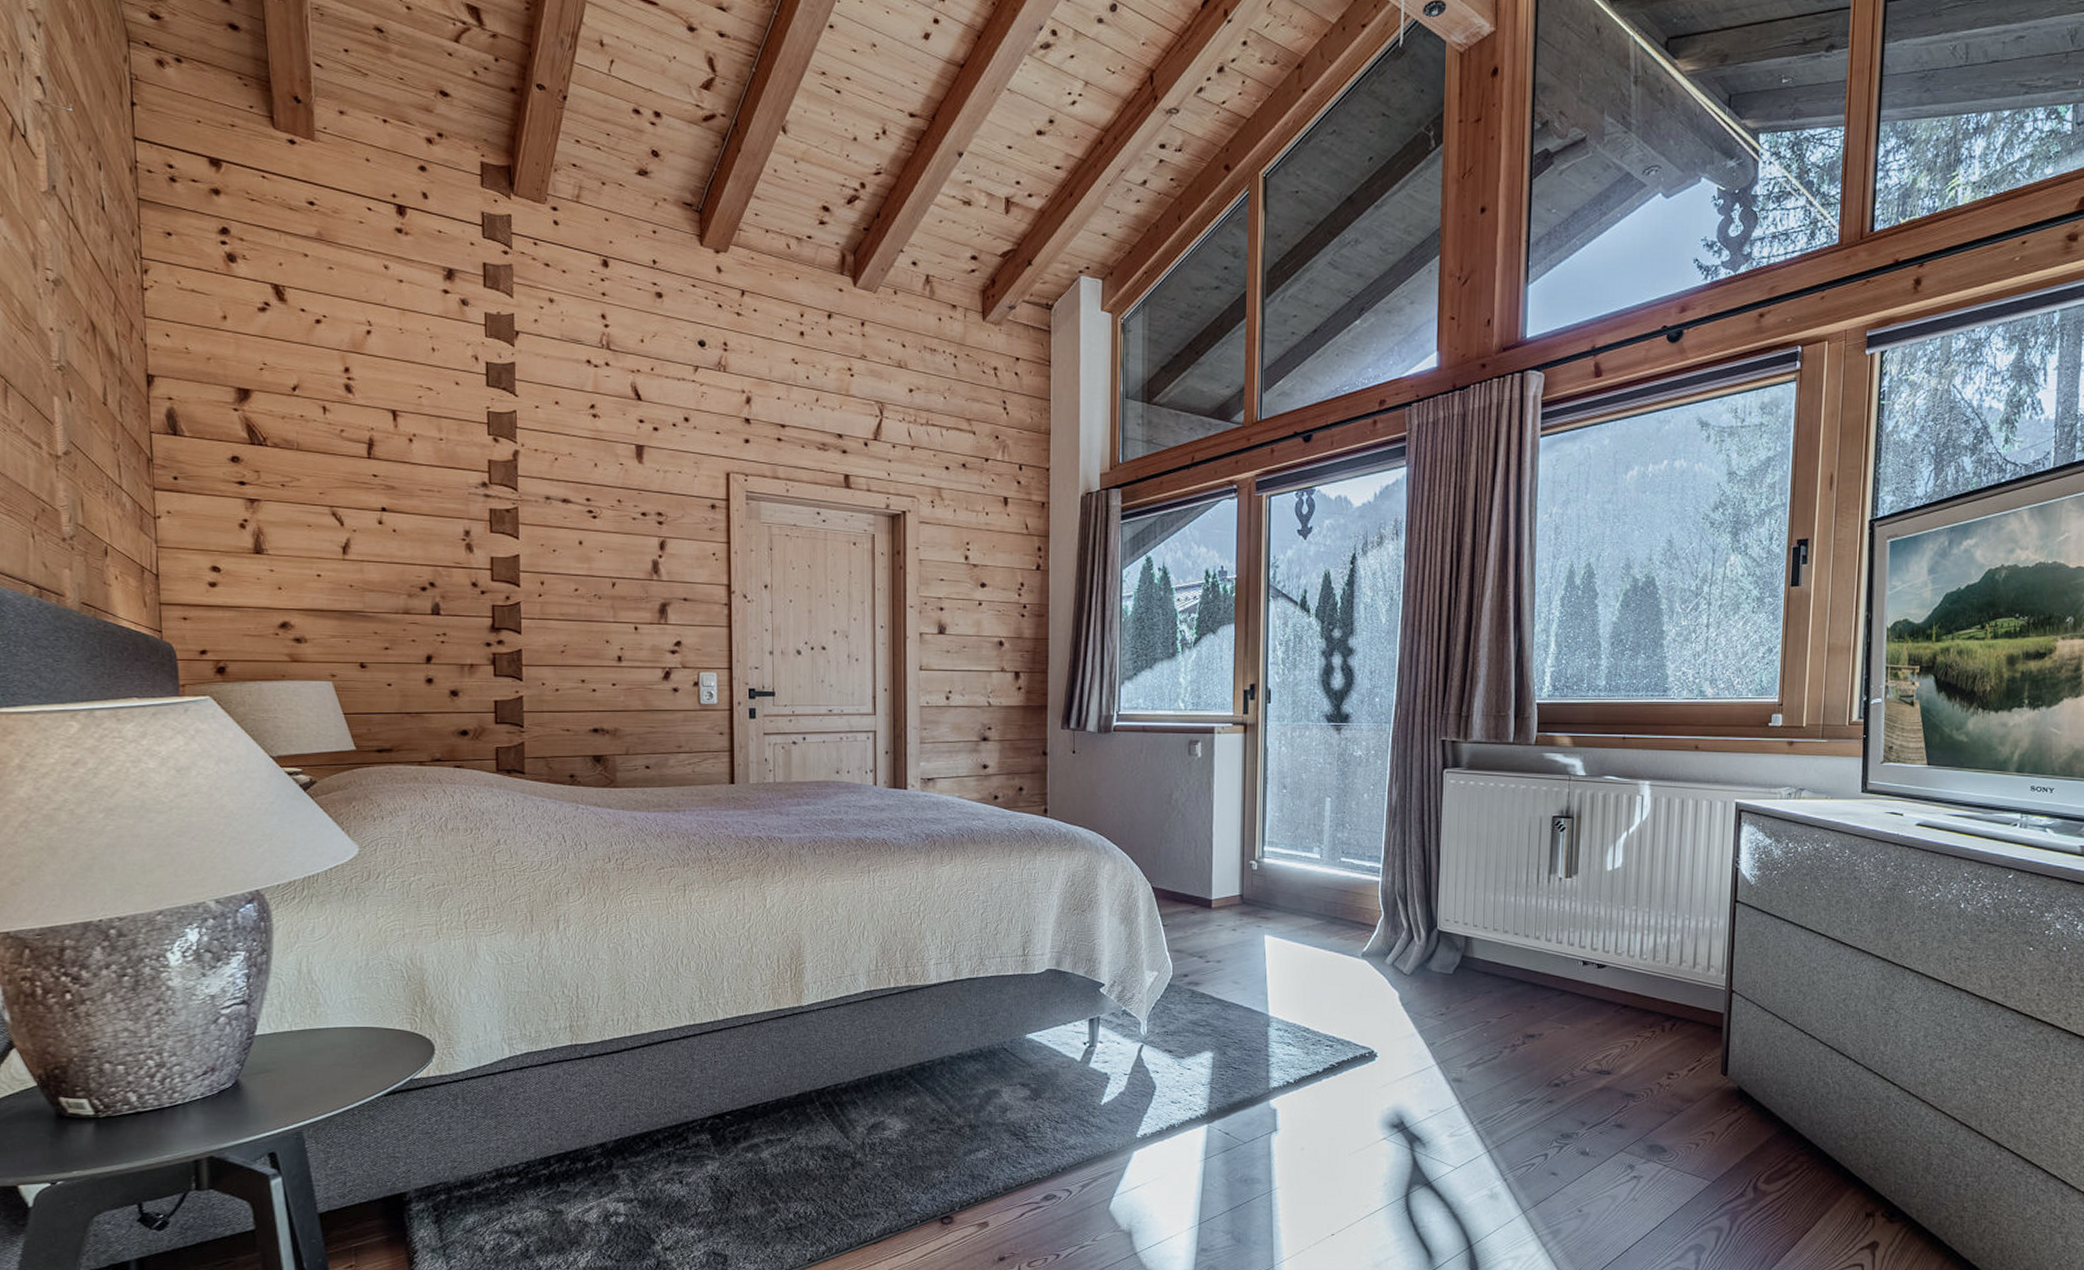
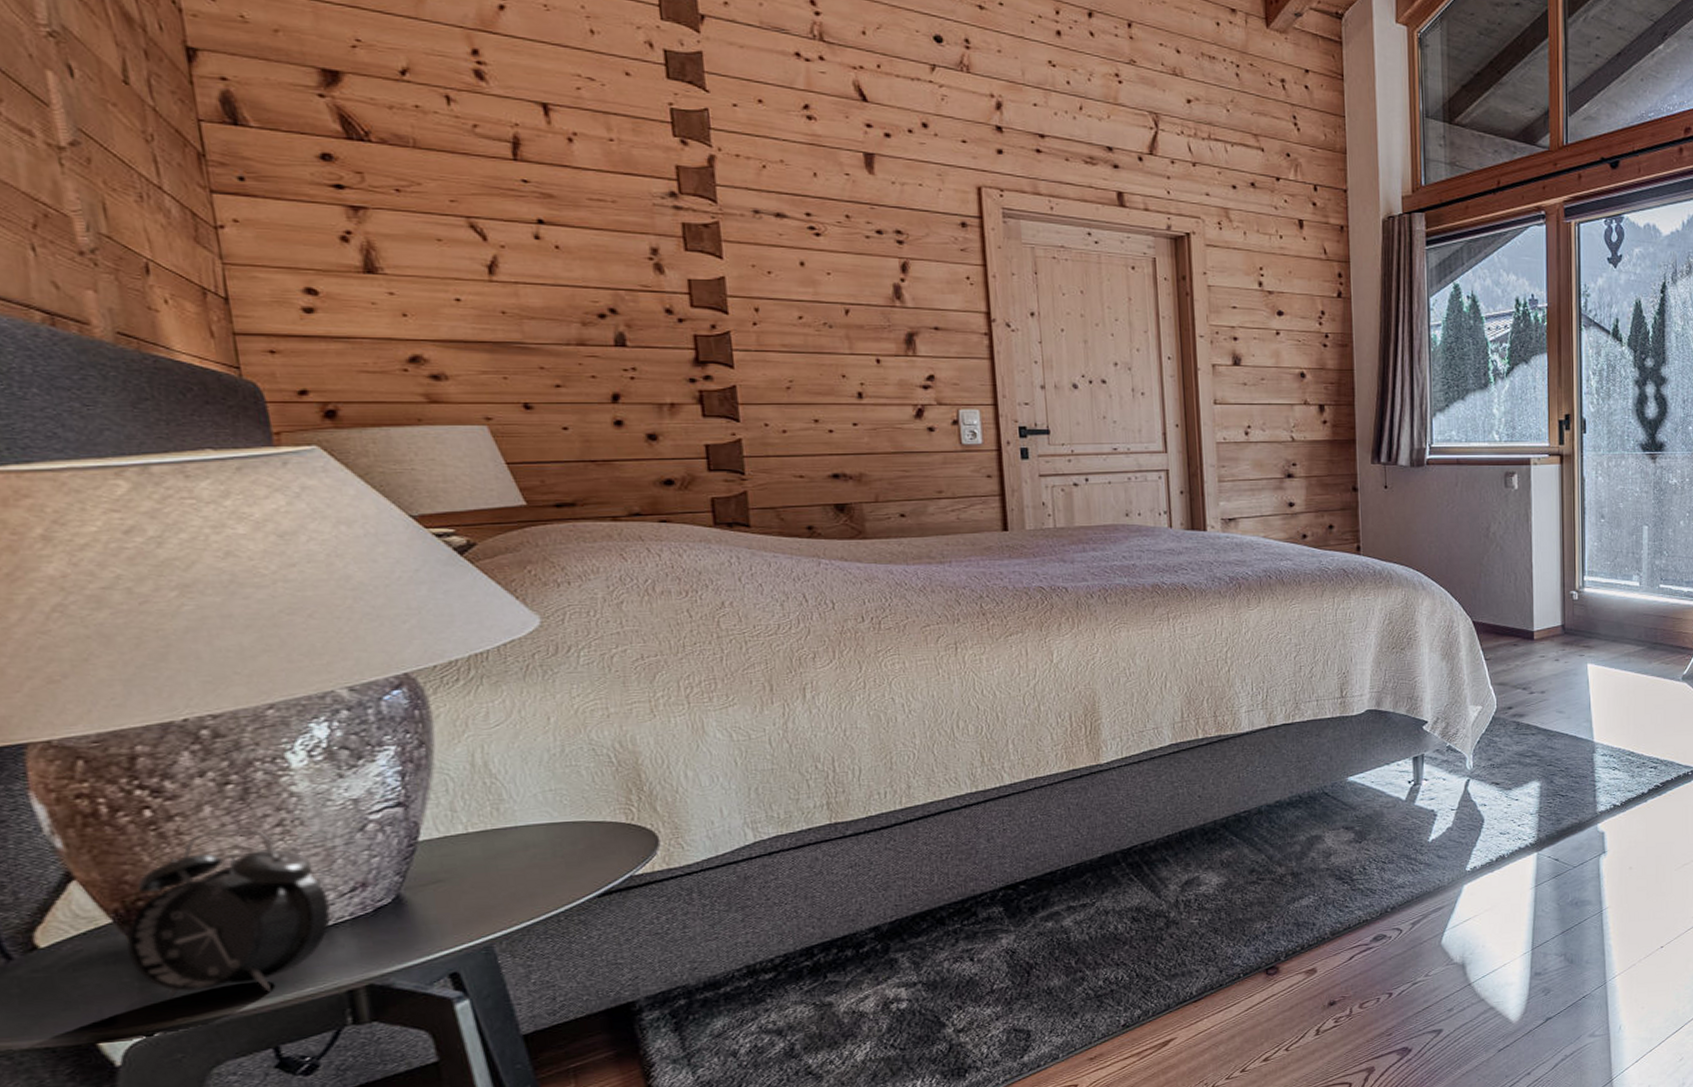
alarm clock: none [45,1014,188,1155] -> present [126,828,331,999]

